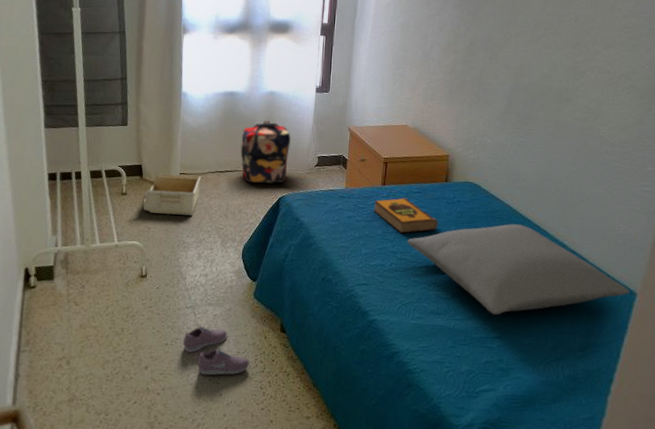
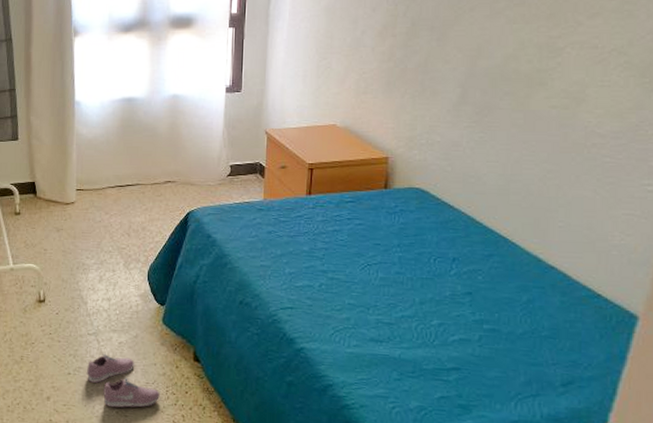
storage bin: present [143,174,201,216] -> none [38,191,100,235]
backpack: present [240,121,291,184] -> none [142,127,198,198]
hardback book: present [373,198,438,234] -> none [297,208,377,250]
pillow: present [407,224,629,315] -> none [340,235,628,343]

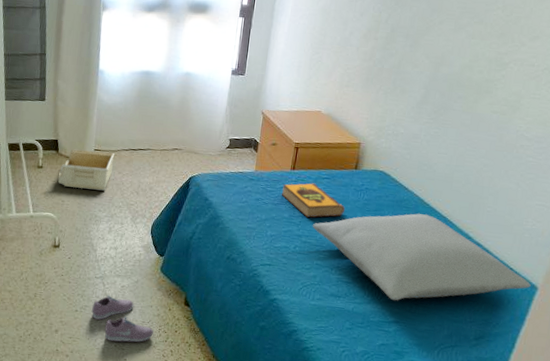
storage bin: none [38,191,100,235] -> present [58,149,115,191]
hardback book: none [297,208,377,250] -> present [281,183,345,218]
pillow: none [340,235,628,343] -> present [313,213,531,301]

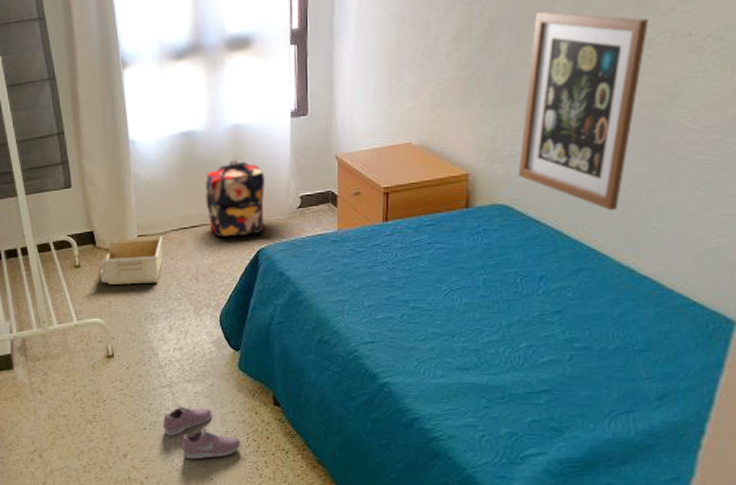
backpack: none [153,101,204,164] -> present [205,160,265,238]
hardback book: present [281,183,345,218] -> none [374,233,459,277]
pillow: present [313,213,531,301] -> none [421,250,725,365]
wall art: none [396,26,506,189] -> present [517,10,649,211]

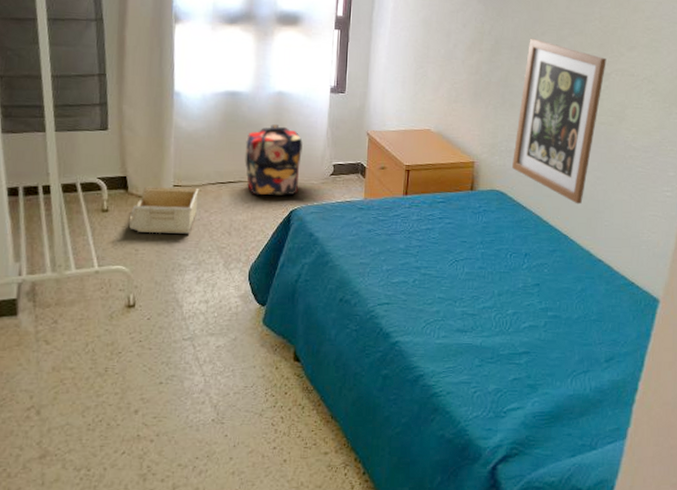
shoe: present [163,405,240,460] -> none [181,358,259,416]

